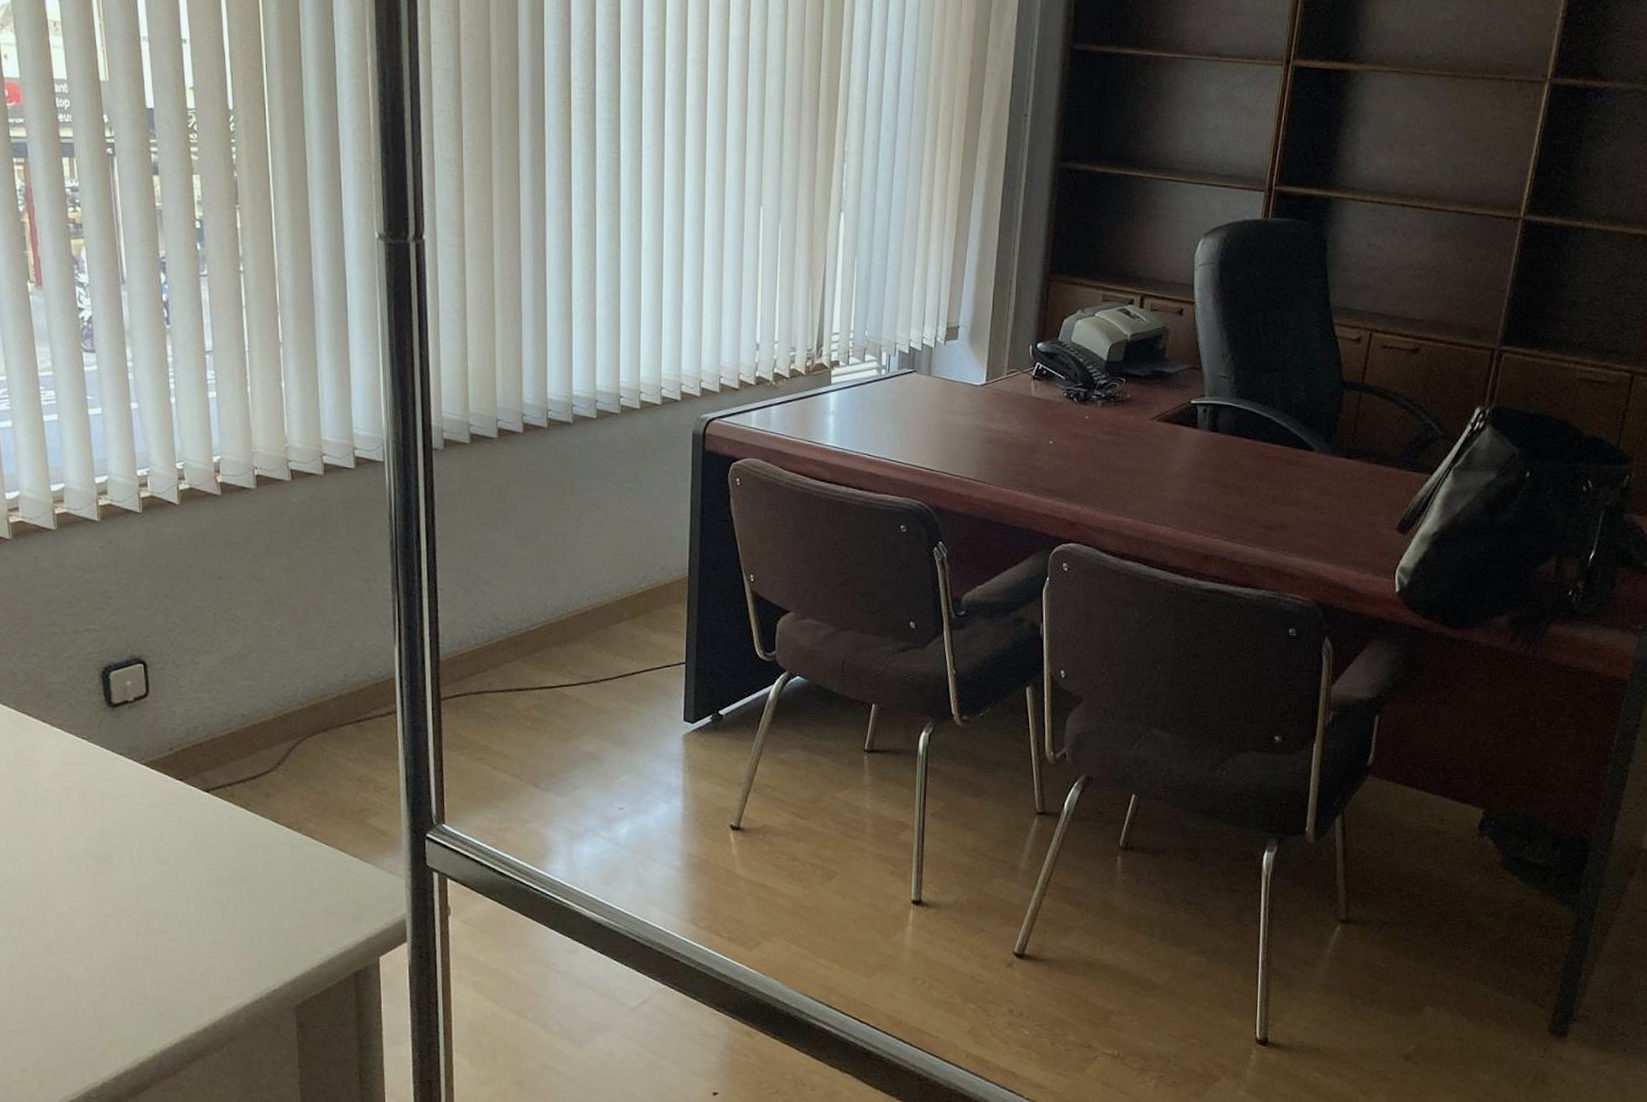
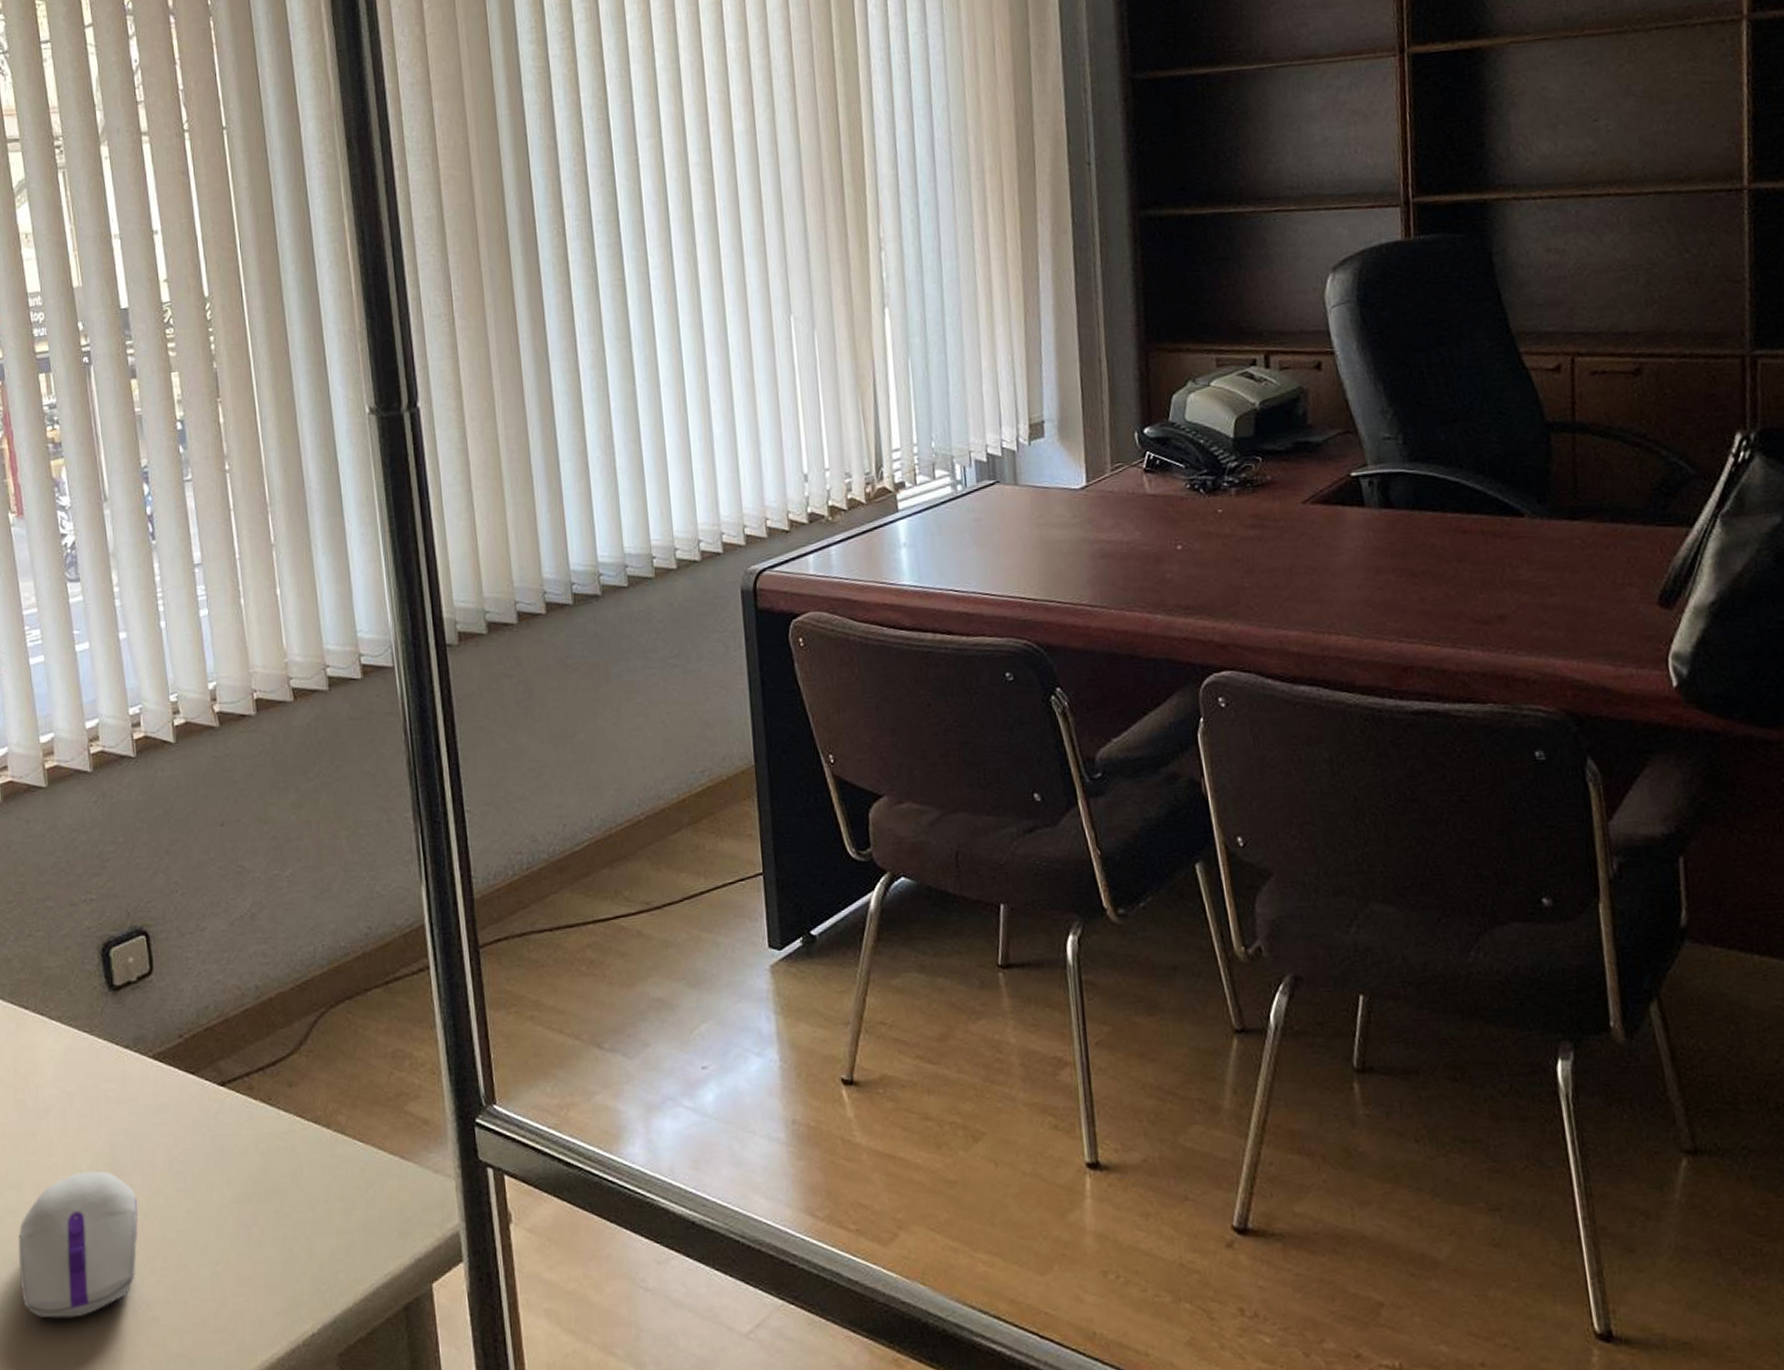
computer mouse: none [14,851,126,966] -> present [17,1171,139,1319]

